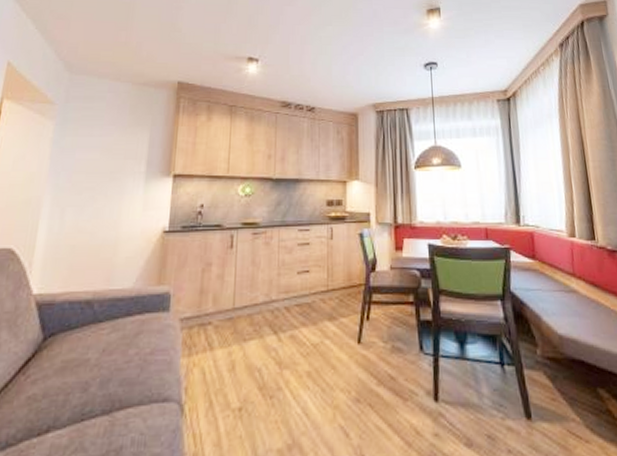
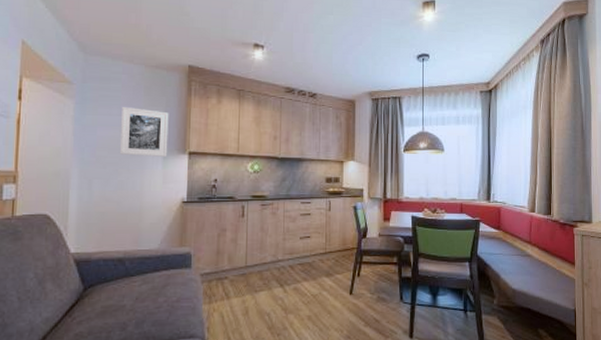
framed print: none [97,127,154,180] -> present [119,107,169,157]

